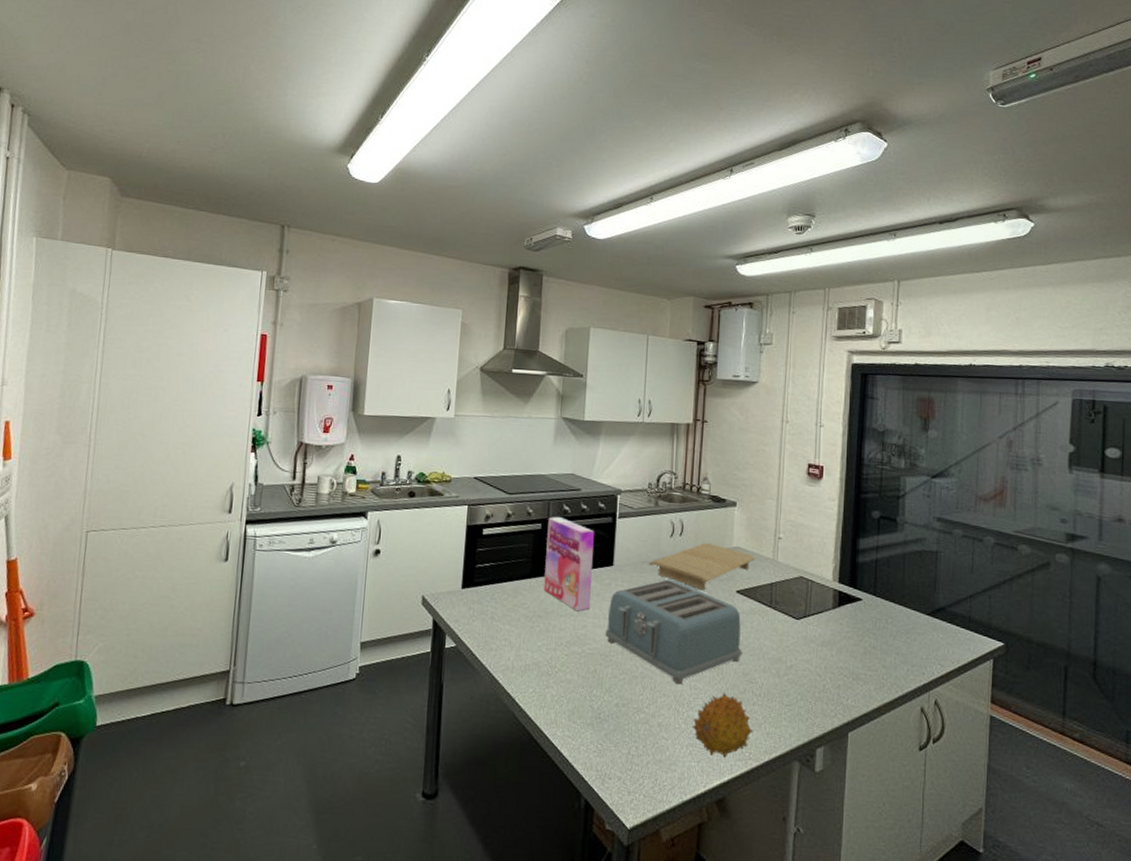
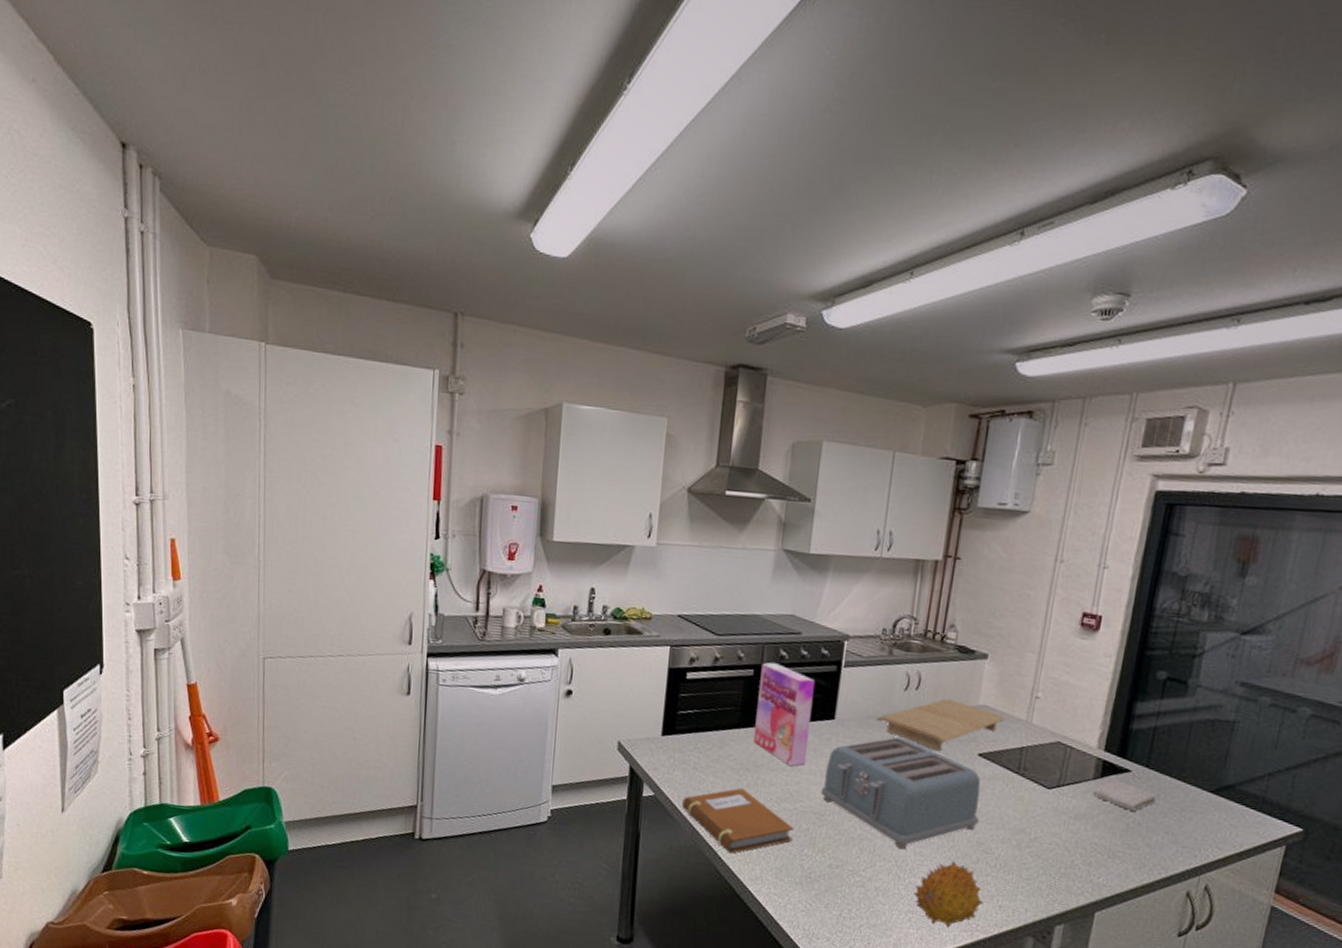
notebook: none [481,634,583,699] -> present [682,788,794,854]
washcloth: none [834,609,885,635] -> present [1093,781,1157,811]

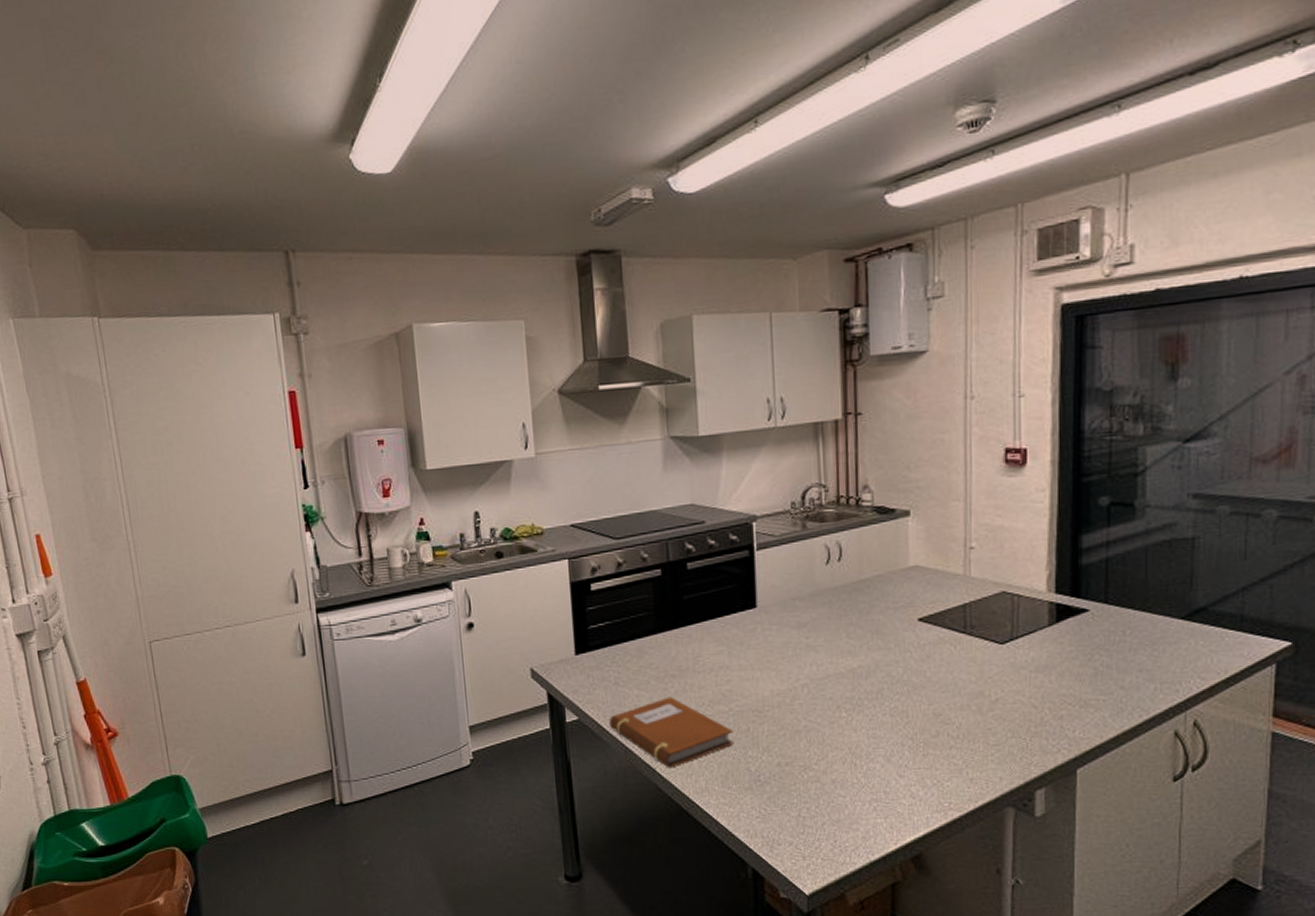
cereal box: present [753,662,815,767] -> none [669,558,733,666]
toaster: present [821,737,981,849] -> none [755,615,931,734]
cutting board: present [877,698,1006,750] -> none [802,565,942,622]
fruit: present [913,861,983,927] -> none [874,739,952,811]
washcloth: present [1093,781,1157,811] -> none [1051,623,1122,653]

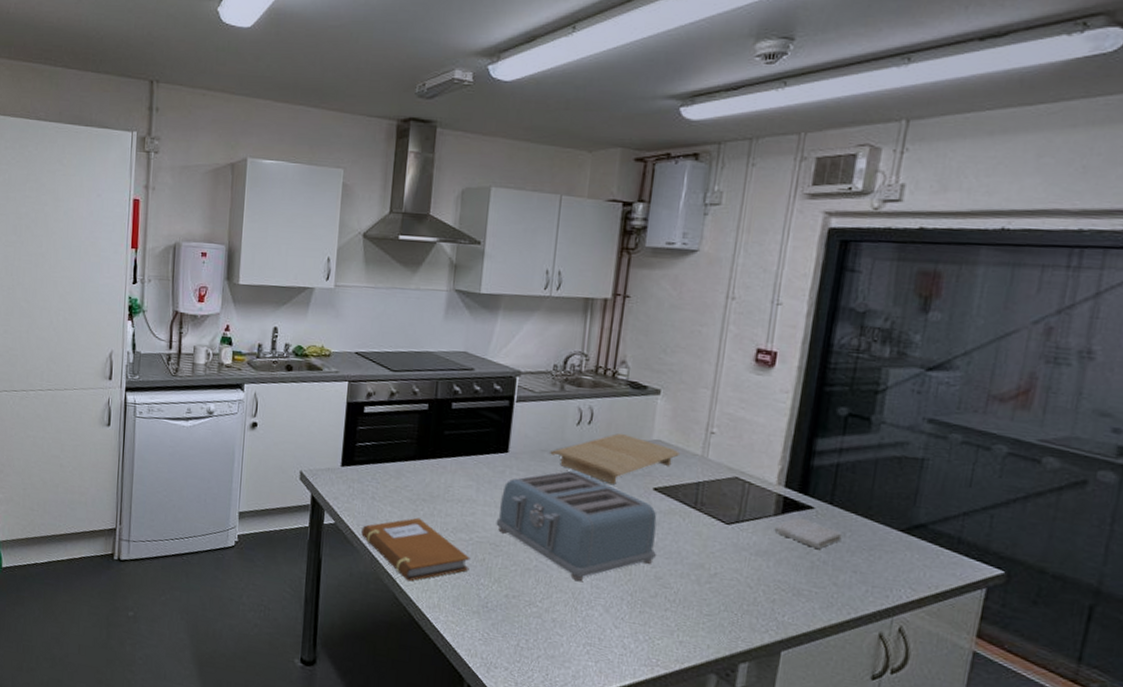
toaster: none [755,615,931,734] -> present [496,470,657,581]
cutting board: none [802,565,942,622] -> present [550,433,681,484]
washcloth: none [1051,623,1122,653] -> present [774,517,842,549]

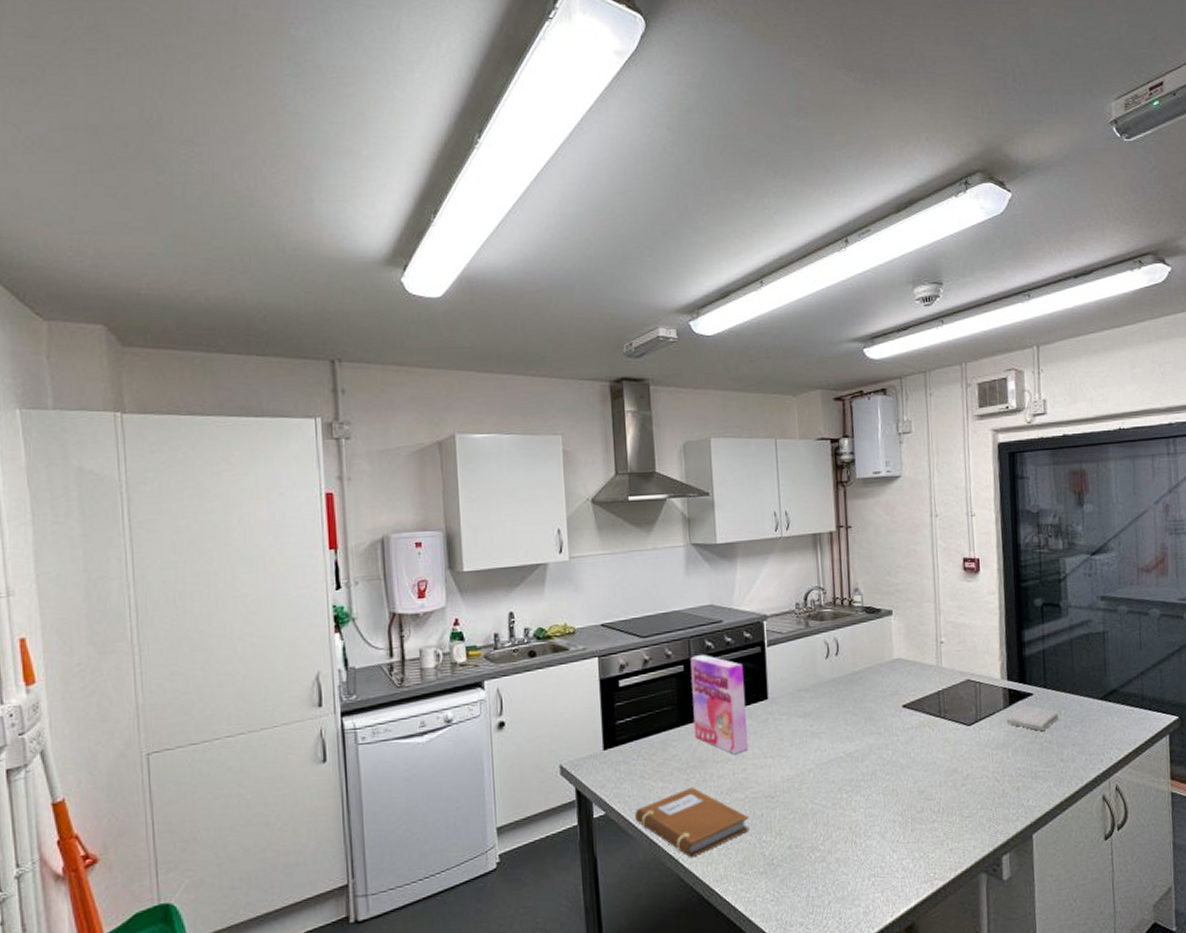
cereal box: none [429,397,488,498] -> present [690,655,748,755]
toaster: present [496,470,657,581] -> none [768,704,916,814]
cutting board: present [550,433,681,484] -> none [806,658,920,710]

